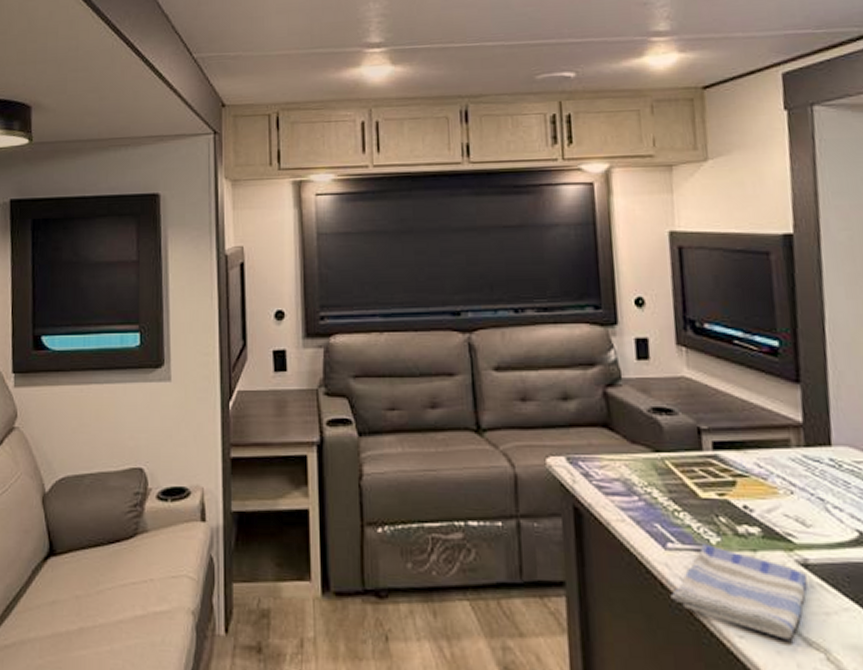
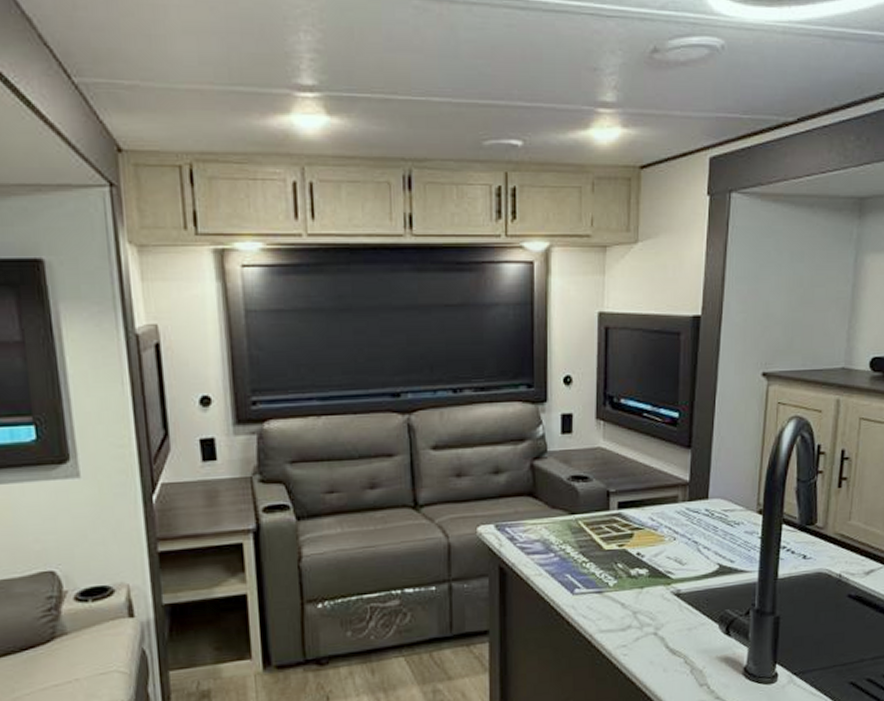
dish towel: present [670,544,807,640] -> none [574,586,678,652]

